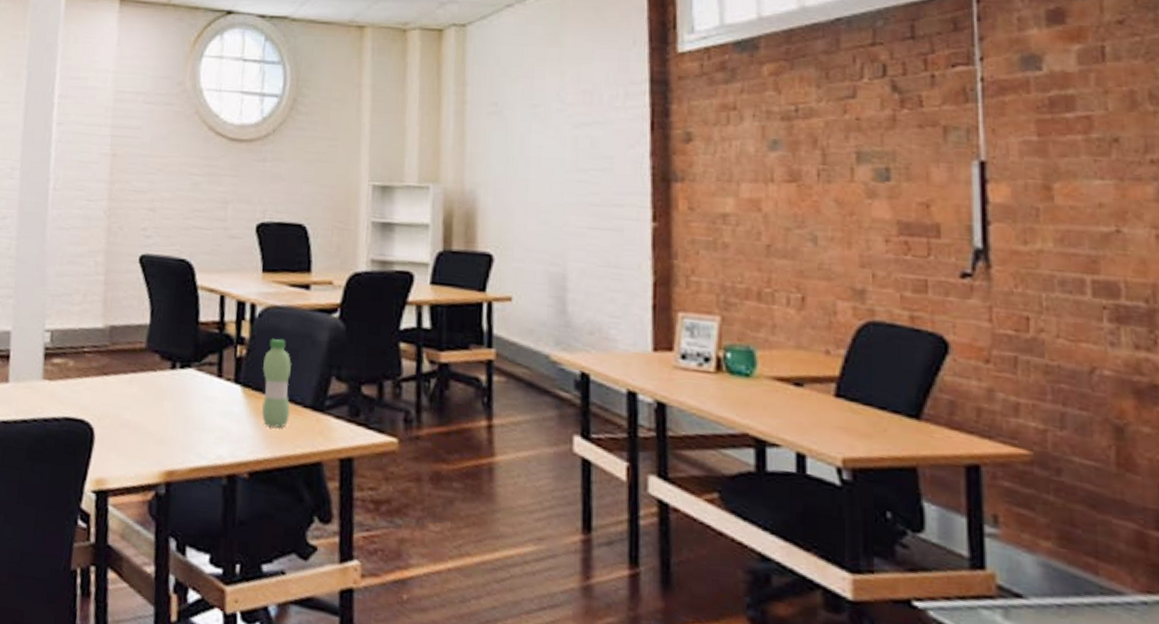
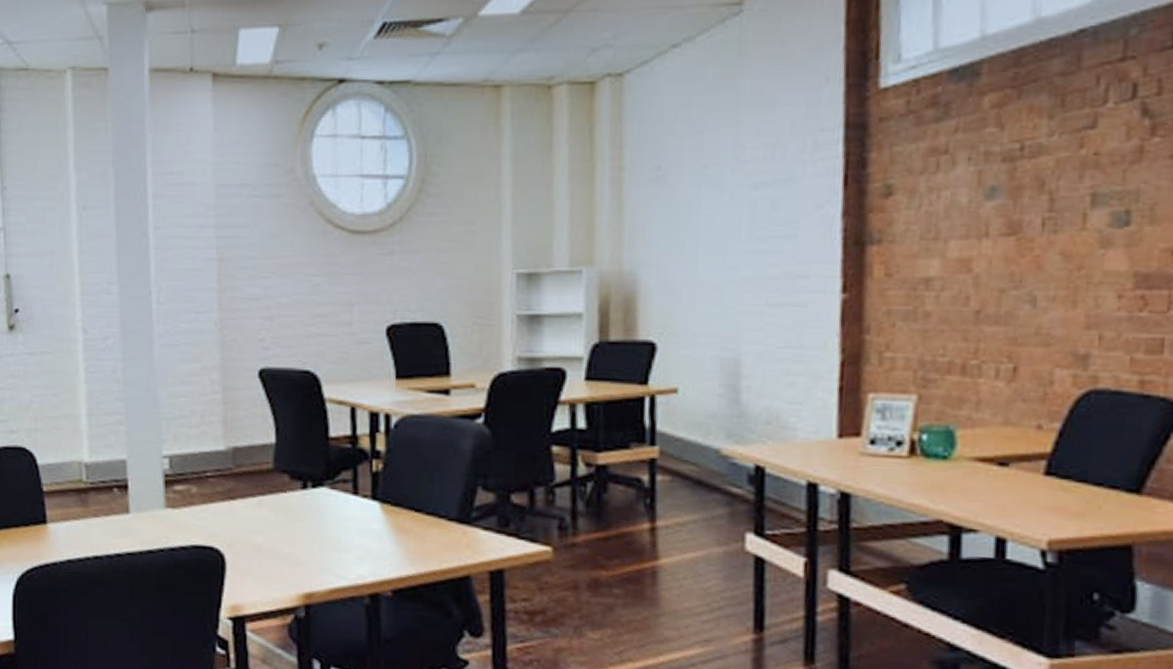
water bottle: present [262,338,291,428] -> none [402,449,434,543]

